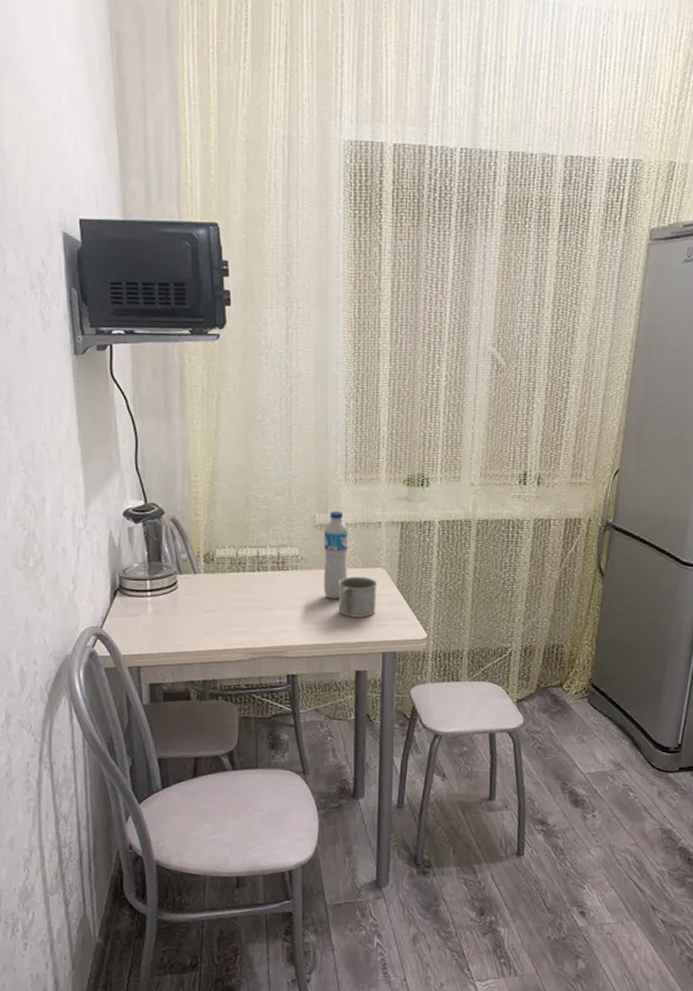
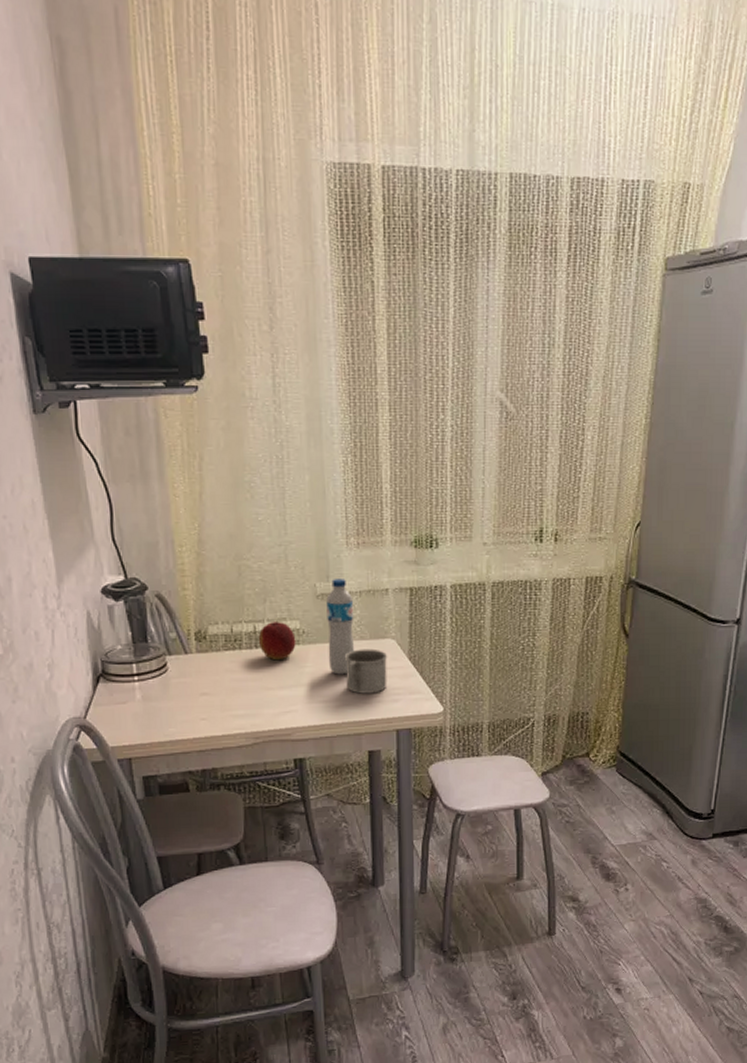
apple: none [260,548,295,584] -> present [258,622,296,661]

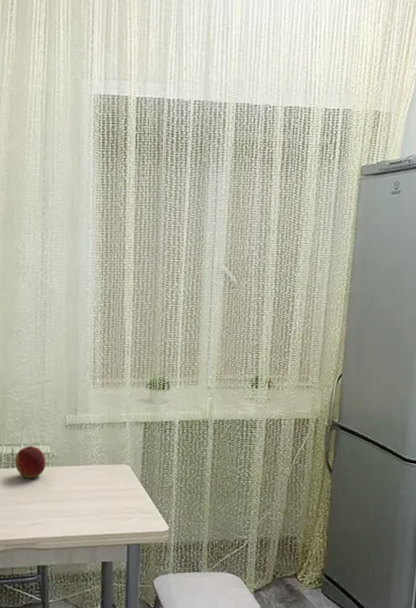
water bottle: present [326,579,355,675] -> none [72,412,97,494]
mug: present [344,648,388,694] -> none [86,472,123,511]

